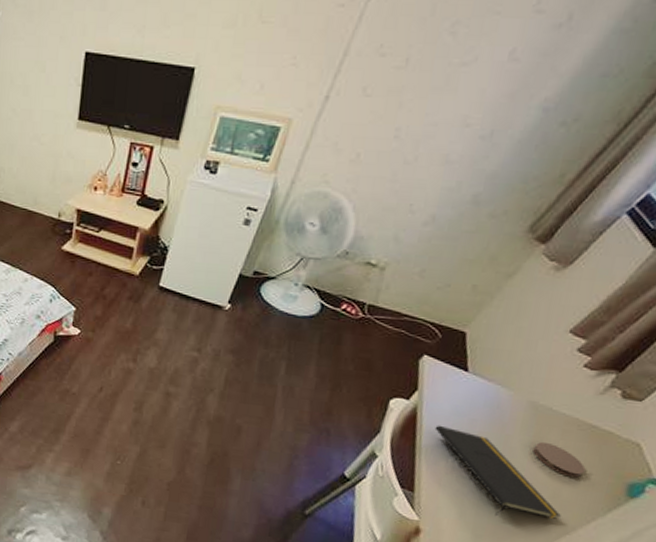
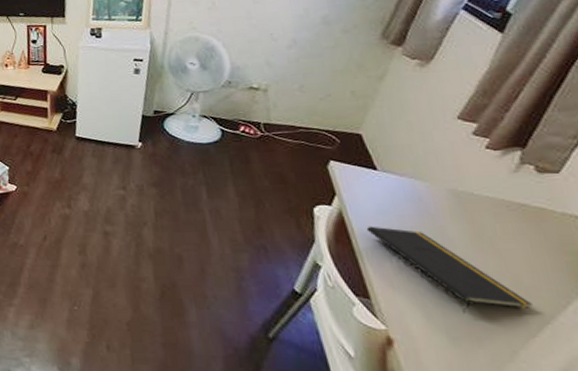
coaster: present [533,441,586,478] -> none [472,227,536,261]

